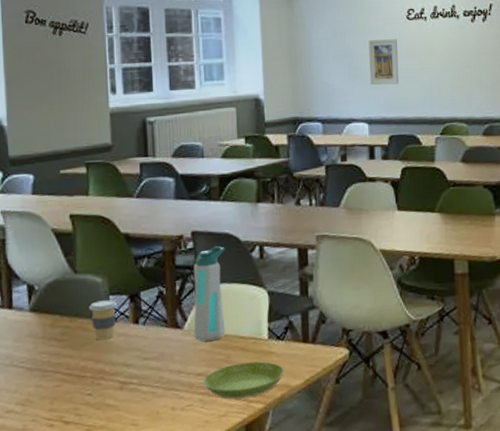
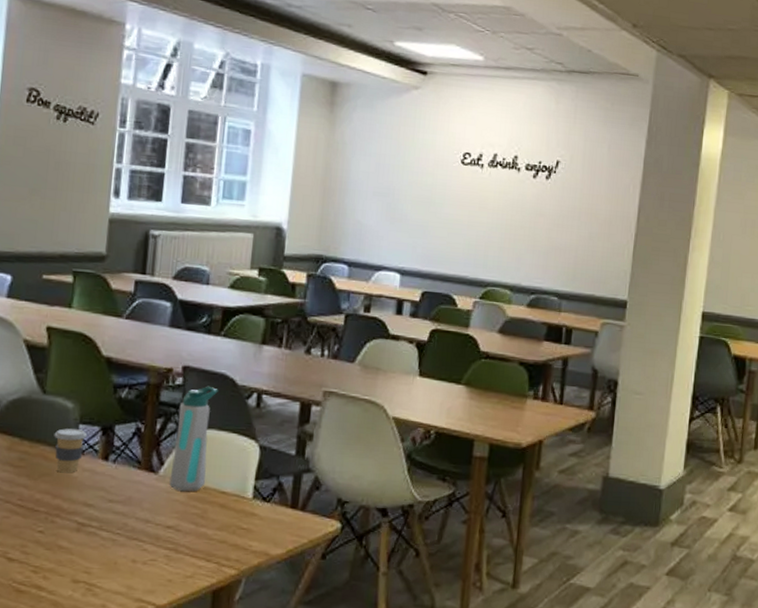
saucer: present [203,361,284,399] -> none [172,521,265,560]
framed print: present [368,39,399,85] -> none [409,181,447,235]

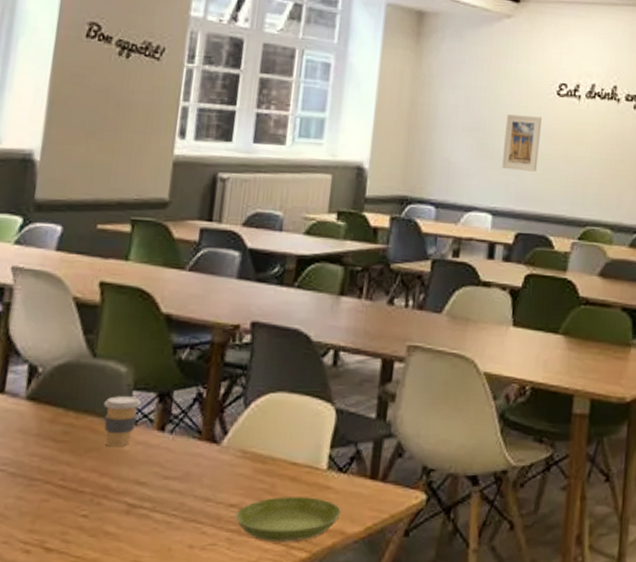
water bottle: present [169,386,218,492] -> none [233,343,291,464]
saucer: none [172,521,265,560] -> present [235,497,341,542]
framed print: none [409,181,447,235] -> present [501,114,542,172]

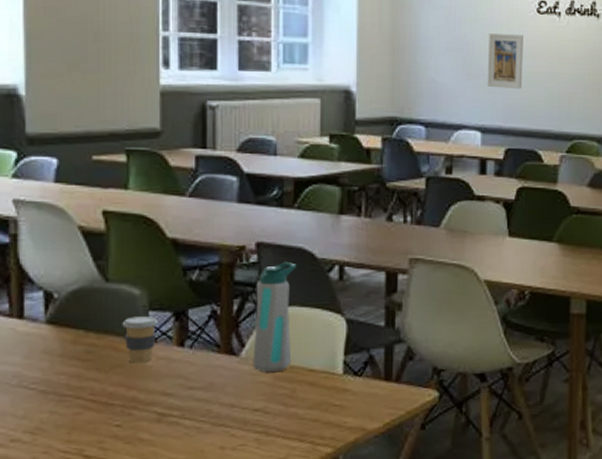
water bottle: none [233,343,291,464] -> present [253,261,297,373]
saucer: present [235,497,341,542] -> none [261,399,360,440]

